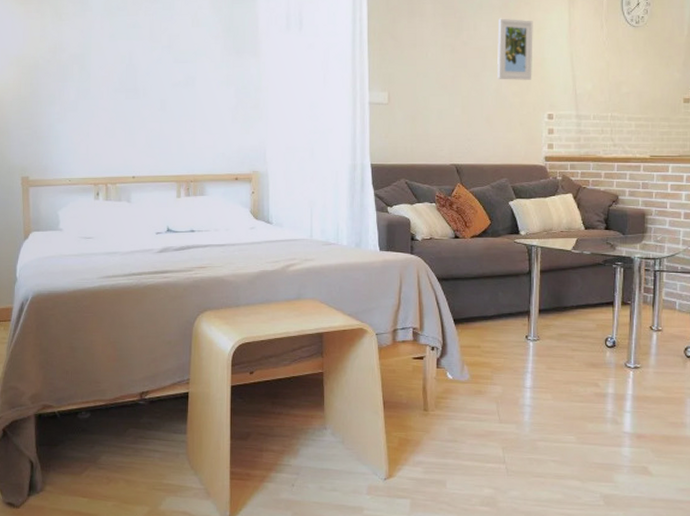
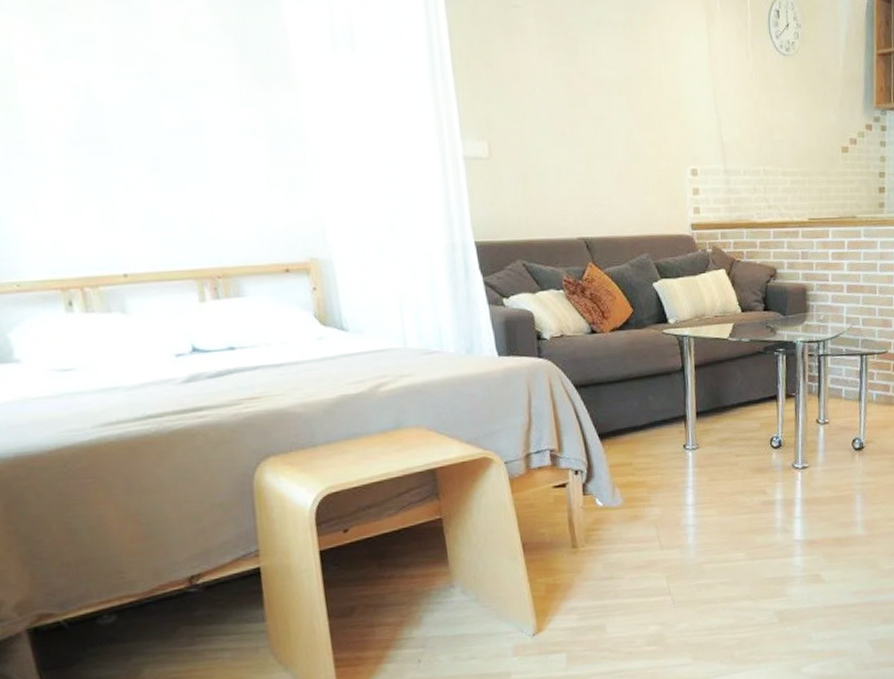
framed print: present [497,18,533,80] -> none [622,39,670,125]

